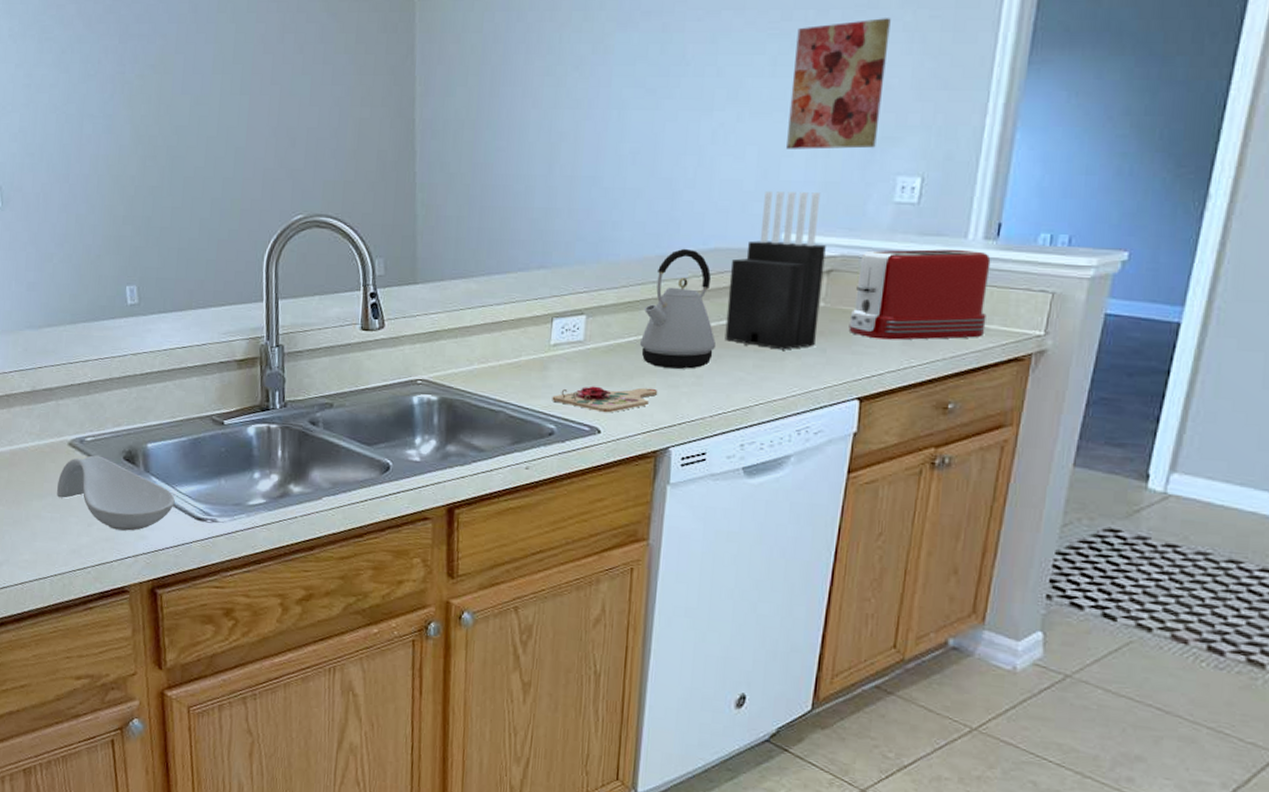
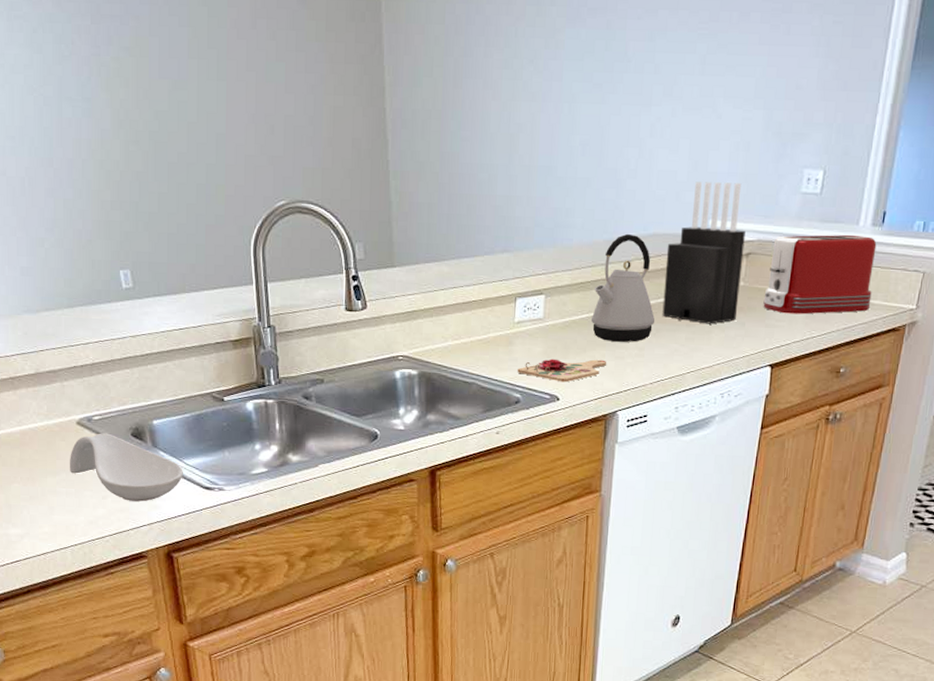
wall art: present [786,18,891,150] -> none [713,22,801,144]

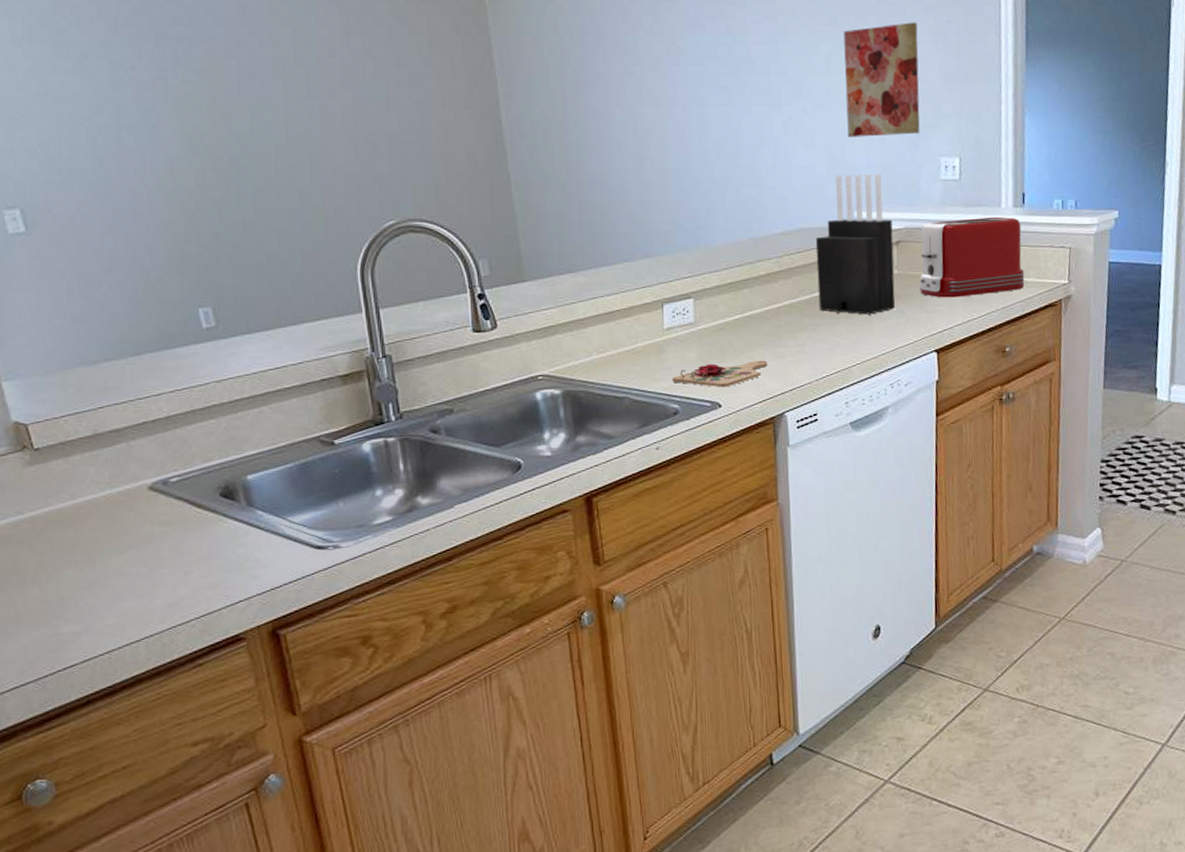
spoon rest: present [70,433,183,502] -> none [141,496,288,574]
kettle: present [590,233,655,342] -> none [745,230,813,341]
wall art: none [713,22,801,144] -> present [843,22,920,137]

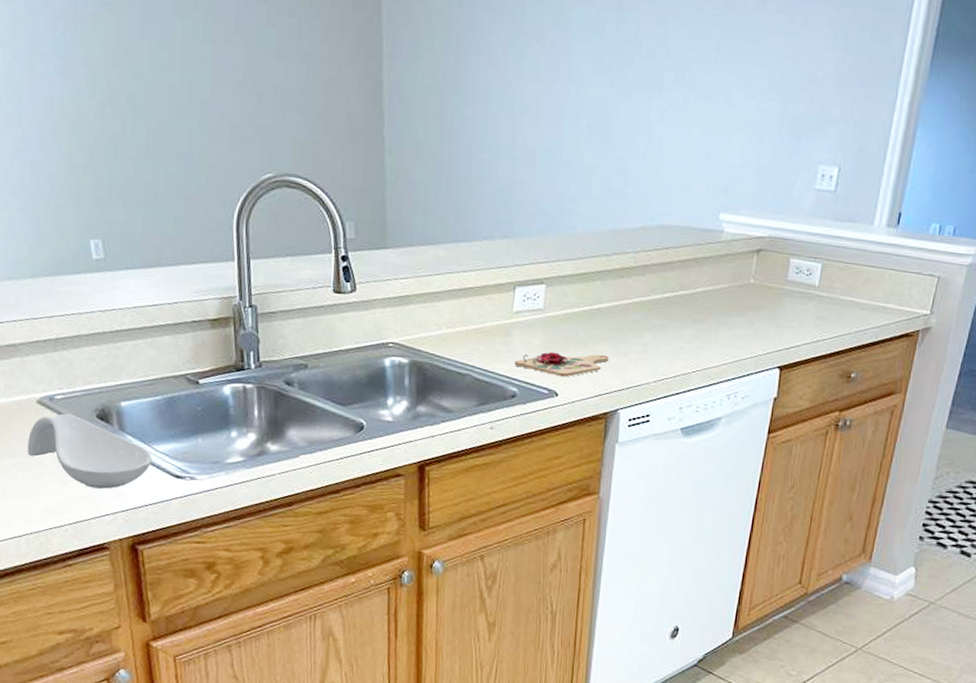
spoon rest: none [141,496,288,574] -> present [28,413,152,489]
knife block: present [815,174,895,315] -> none [668,173,757,322]
wall art: present [843,22,920,137] -> none [726,13,819,137]
toaster: present [919,217,1025,298] -> none [773,232,891,316]

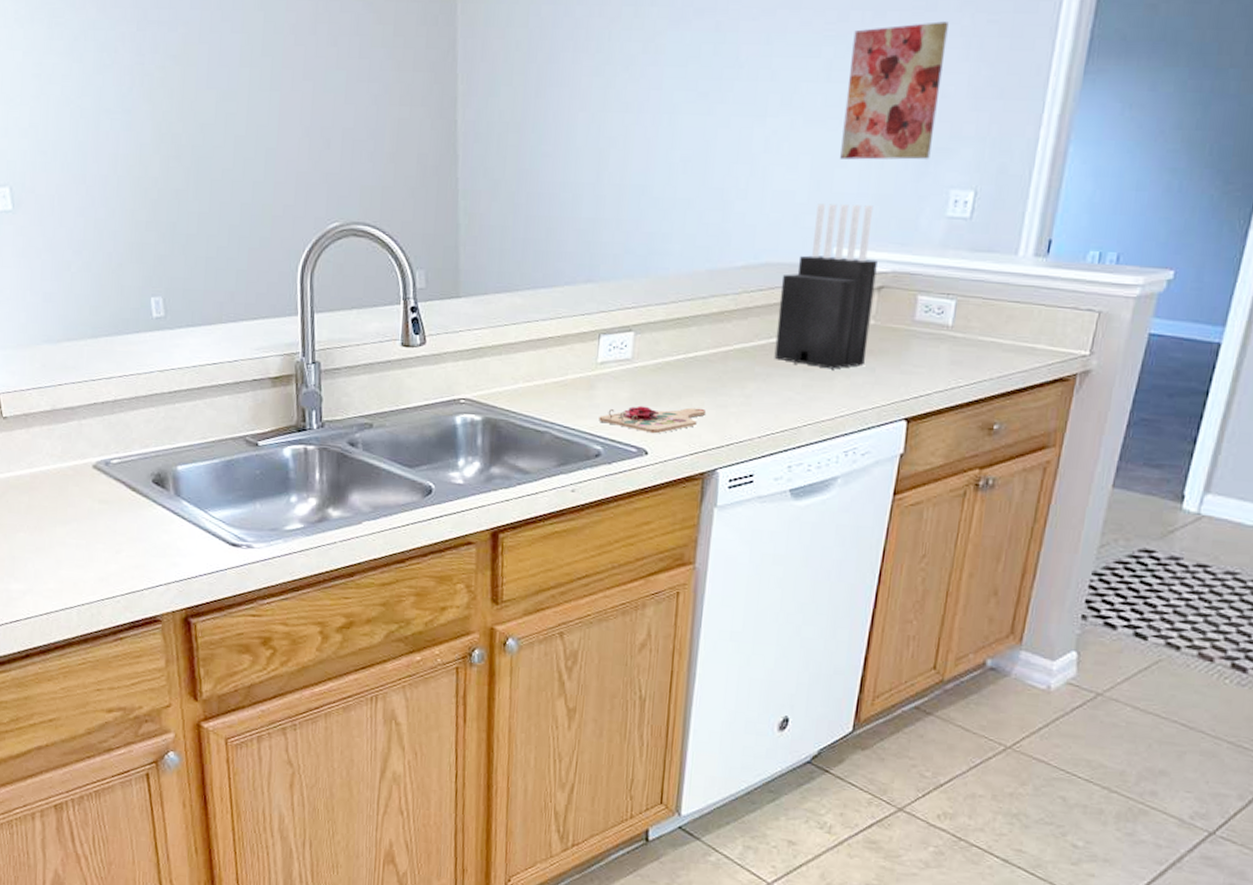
spoon rest: present [28,413,152,489] -> none [82,478,208,558]
knife block: none [668,173,757,322] -> present [774,203,878,369]
wall art: none [726,13,819,137] -> present [840,21,949,160]

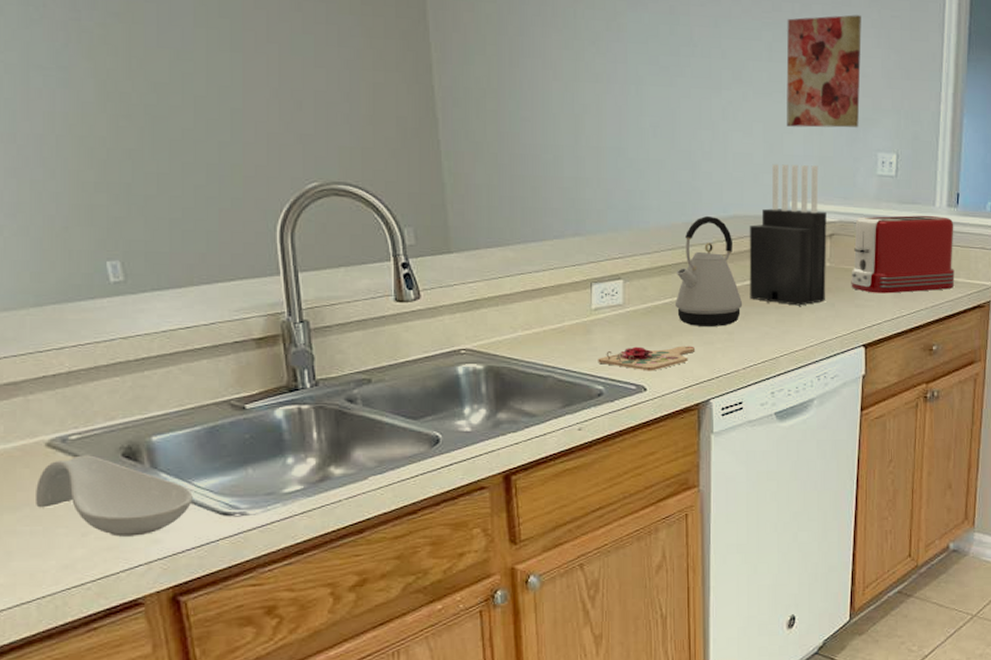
spoon rest: none [82,478,208,558] -> present [36,455,193,537]
kettle: none [688,262,766,389] -> present [674,215,743,327]
toaster: none [898,266,1040,360] -> present [851,215,955,294]

